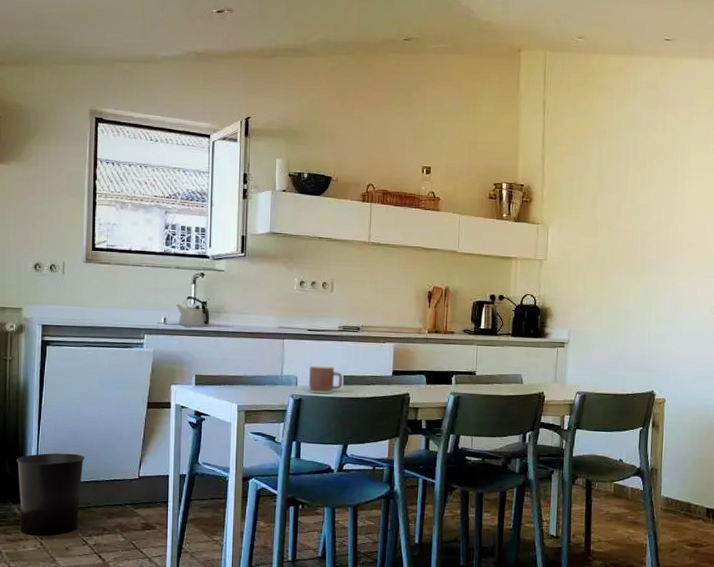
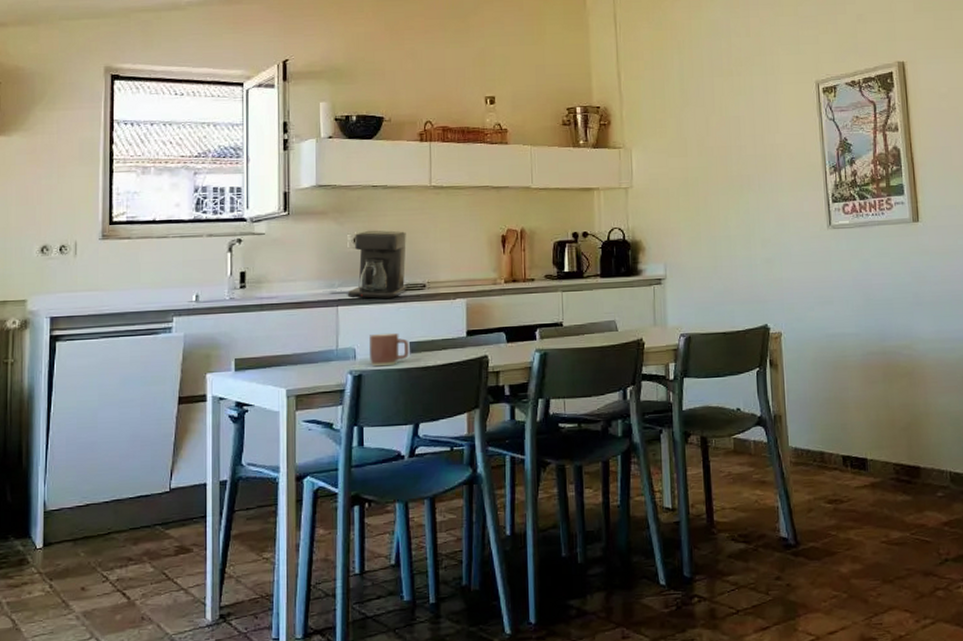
waste bin: present [16,453,85,536] -> none [20,469,104,577]
kettle: present [176,295,210,328] -> none [210,266,250,305]
coffee maker: none [292,276,346,337] -> present [347,230,406,299]

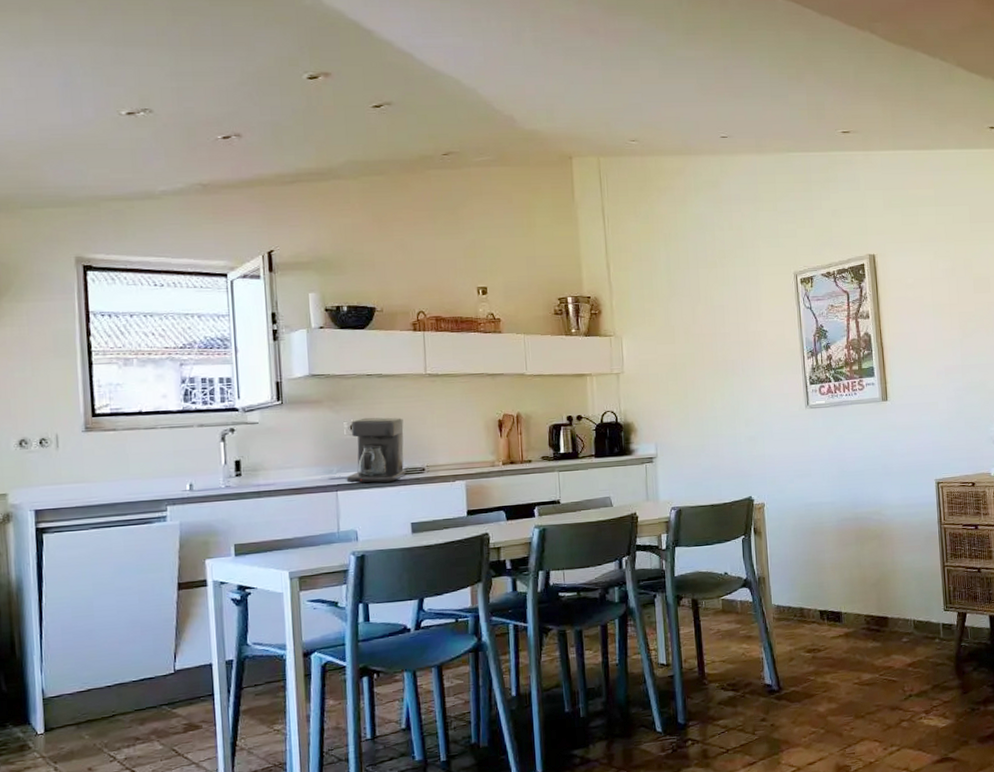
mug: present [370,332,409,367] -> none [371,514,411,547]

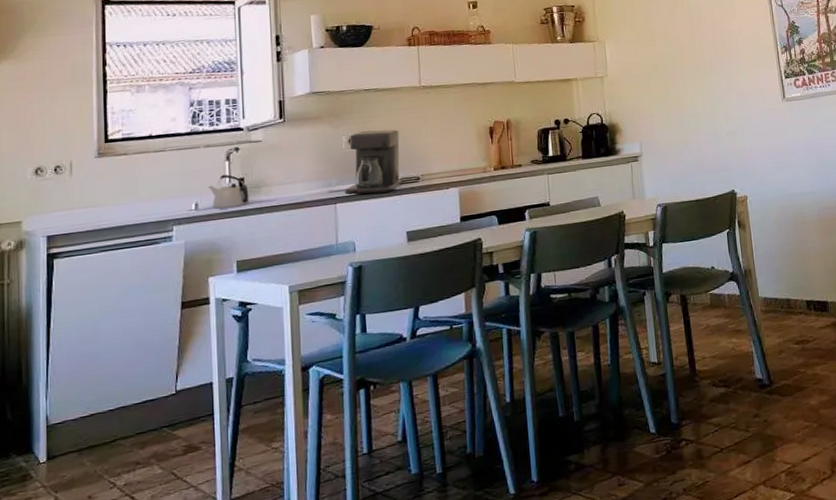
kettle: none [203,455,246,493] -> present [208,174,249,211]

